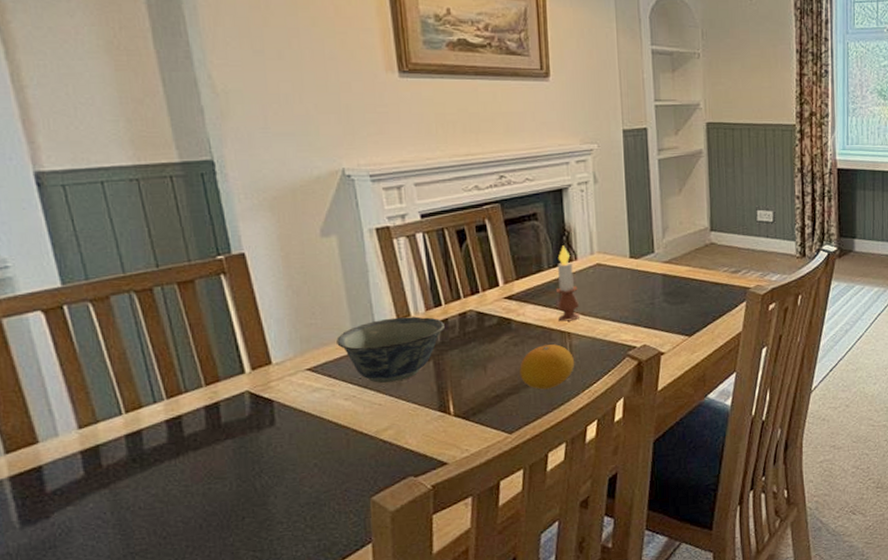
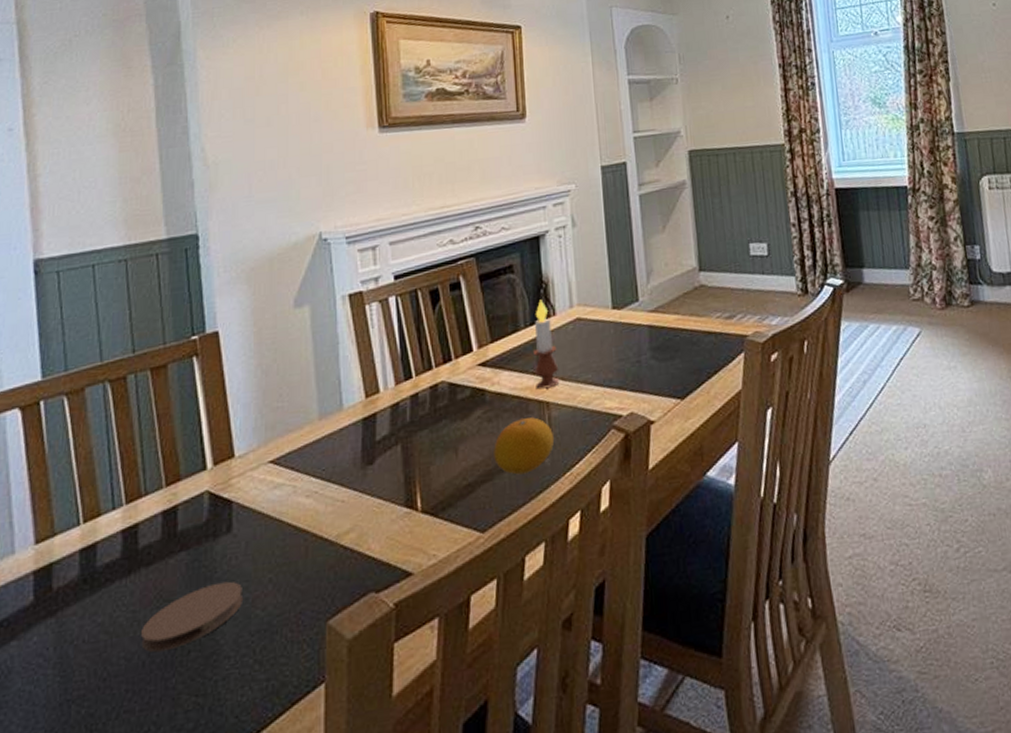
coaster: none [195,464,292,518] -> present [141,581,244,653]
bowl: present [336,316,444,384] -> none [302,392,414,476]

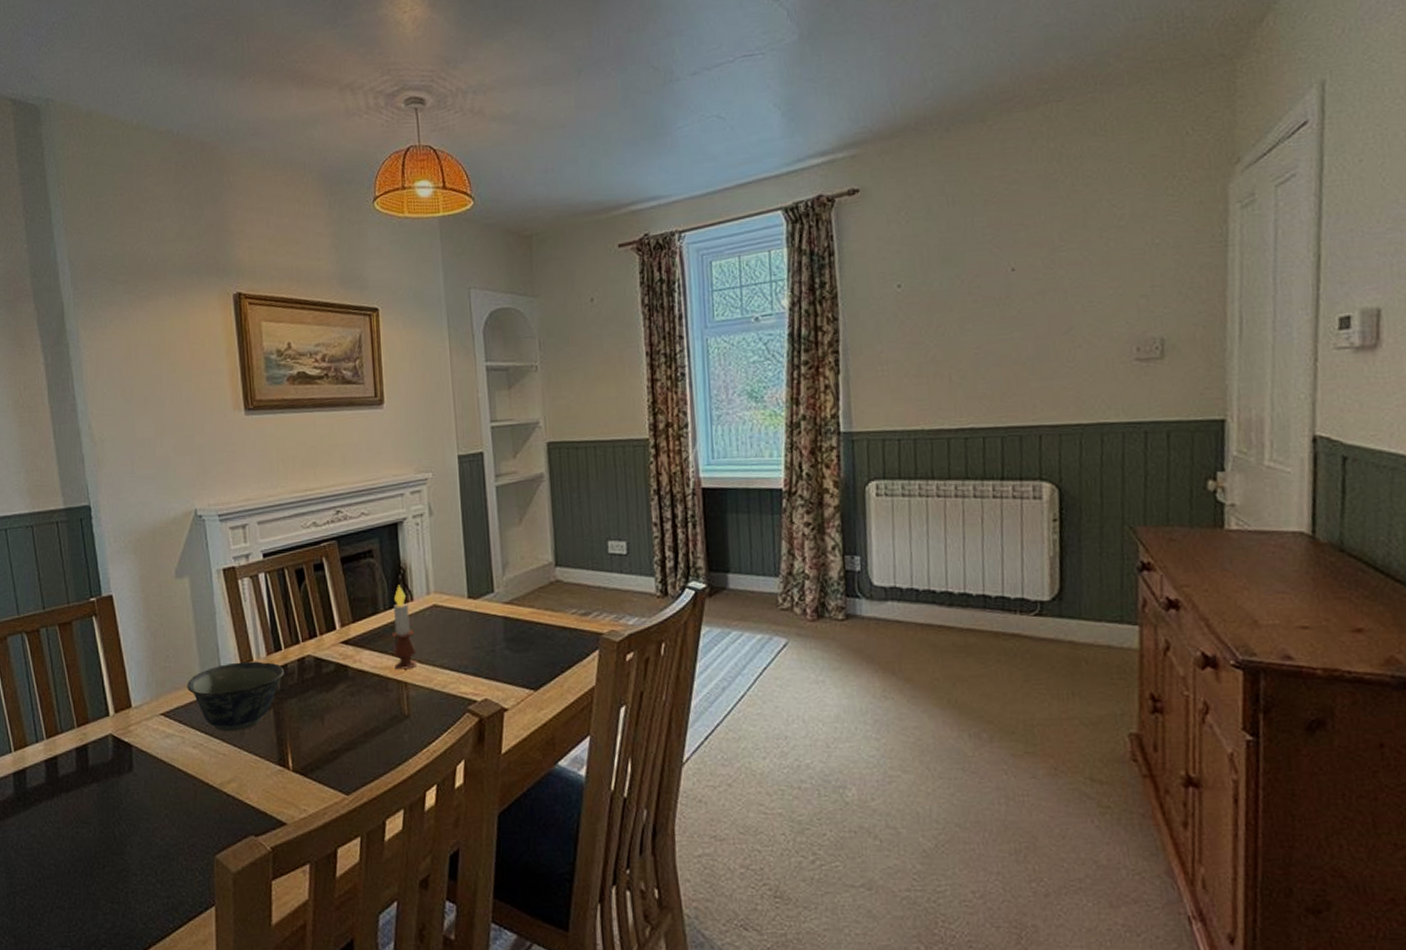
coaster: present [141,581,244,653] -> none [65,812,146,864]
bowl: none [302,392,414,476] -> present [187,661,284,732]
fruit: present [494,417,554,475] -> none [356,695,412,747]

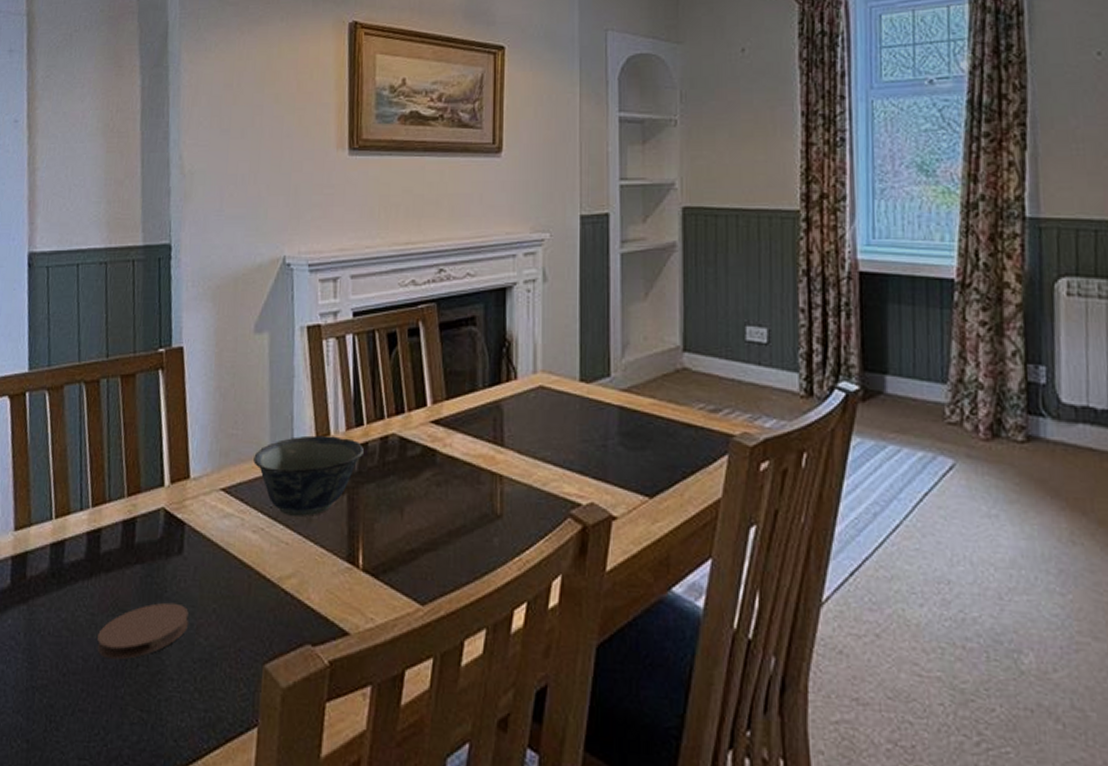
coaster: none [65,812,146,864] -> present [97,602,189,660]
candle: present [393,585,418,670] -> none [490,359,516,460]

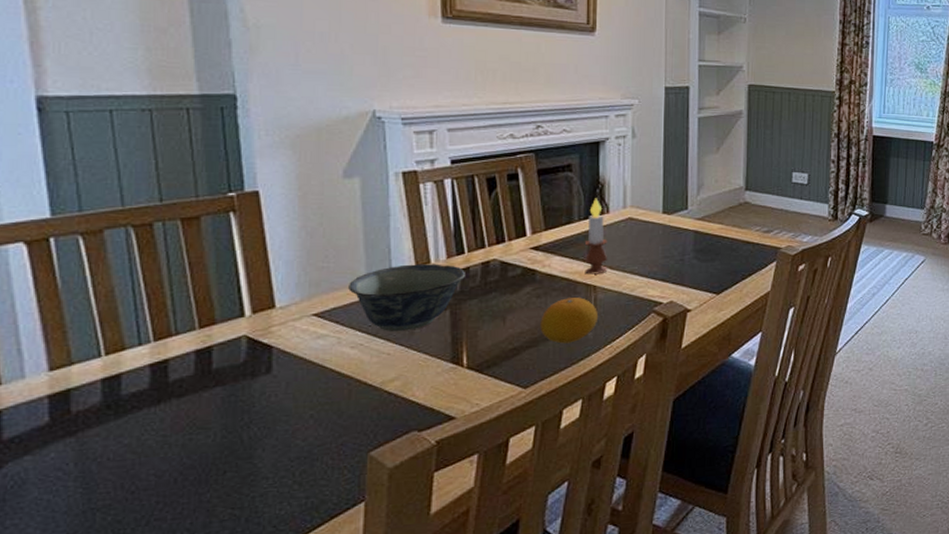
coaster: present [97,602,189,660] -> none [173,415,283,472]
fruit: none [440,489,504,550] -> present [540,297,597,344]
candle: none [490,359,516,460] -> present [585,198,608,275]

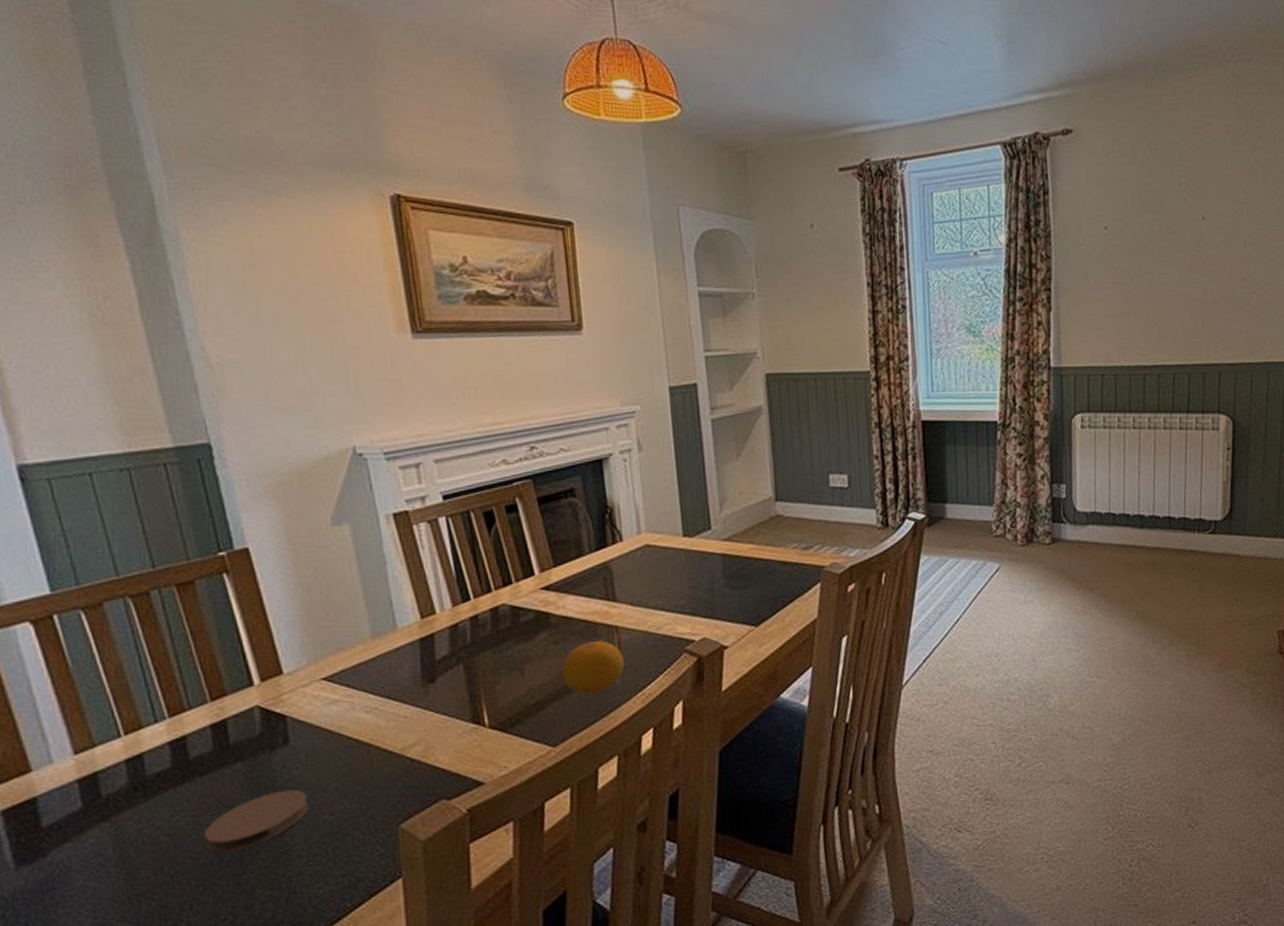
coaster: none [173,415,283,472] -> present [204,789,310,853]
bowl: present [348,264,465,332] -> none [354,613,474,693]
candle: present [585,198,608,275] -> none [600,525,629,614]

